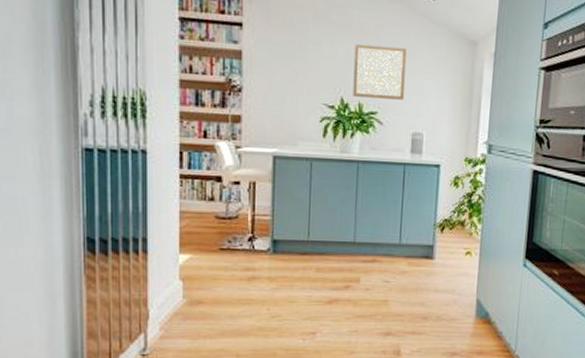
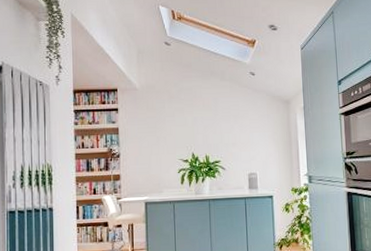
wall art: present [353,44,406,100] -> none [199,112,239,151]

